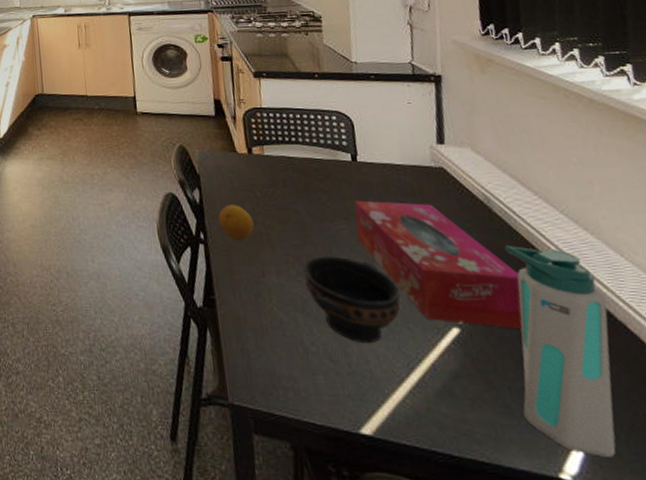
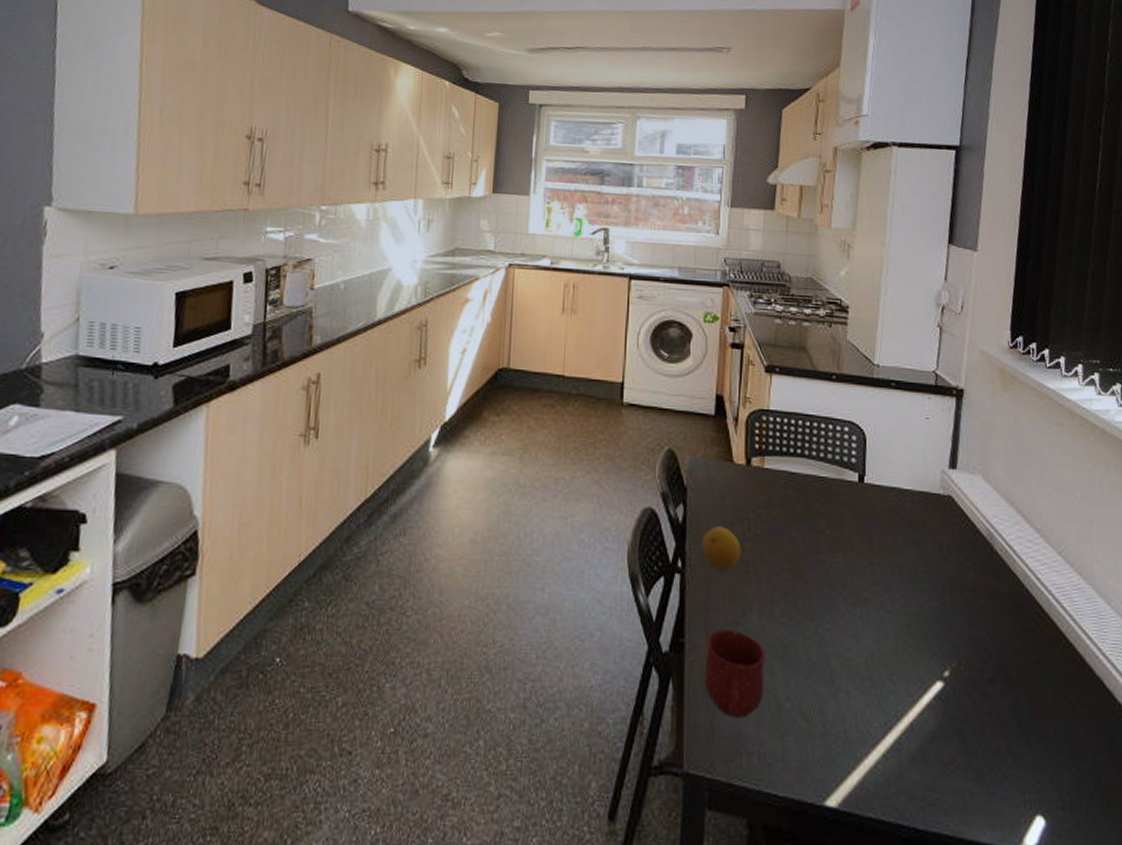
mug: none [233,287,291,360] -> present [704,628,765,718]
bowl: present [302,256,401,344] -> none [788,593,889,699]
tissue box: present [354,200,523,330] -> none [852,529,1010,685]
water bottle: present [505,246,616,457] -> none [994,589,1088,826]

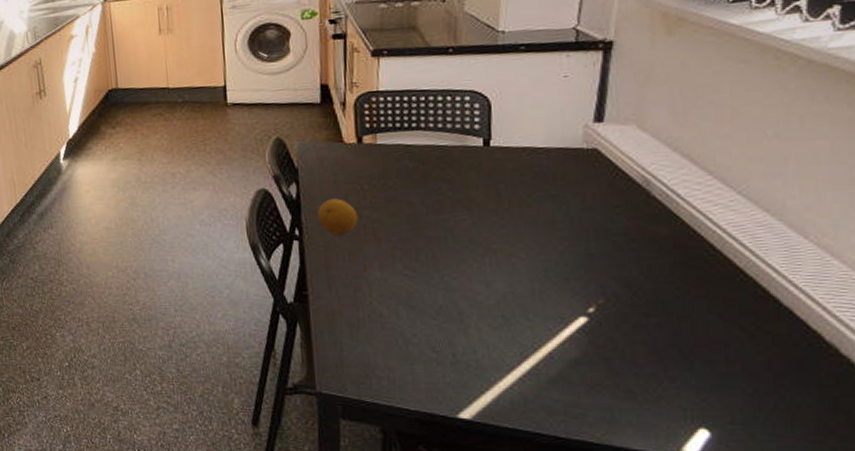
mug: present [704,628,765,718] -> none [329,282,390,352]

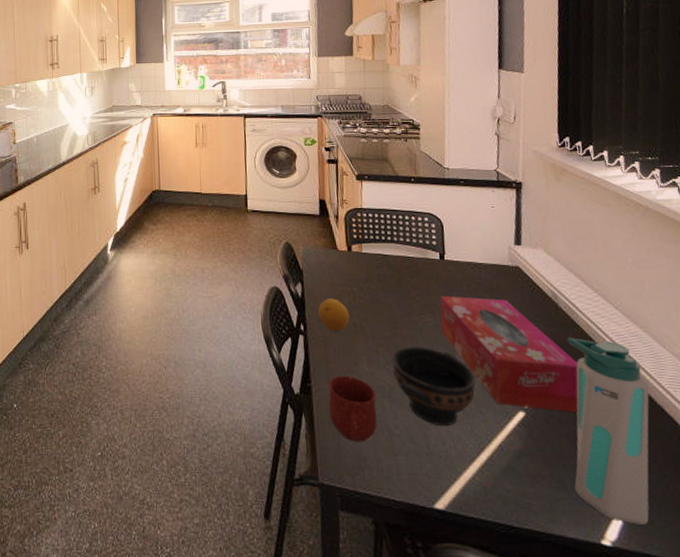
mug: none [329,282,390,352] -> present [328,375,377,442]
bowl: none [411,248,524,334] -> present [391,346,476,427]
tissue box: none [479,188,670,318] -> present [440,295,579,413]
water bottle: none [648,231,774,438] -> present [567,338,649,524]

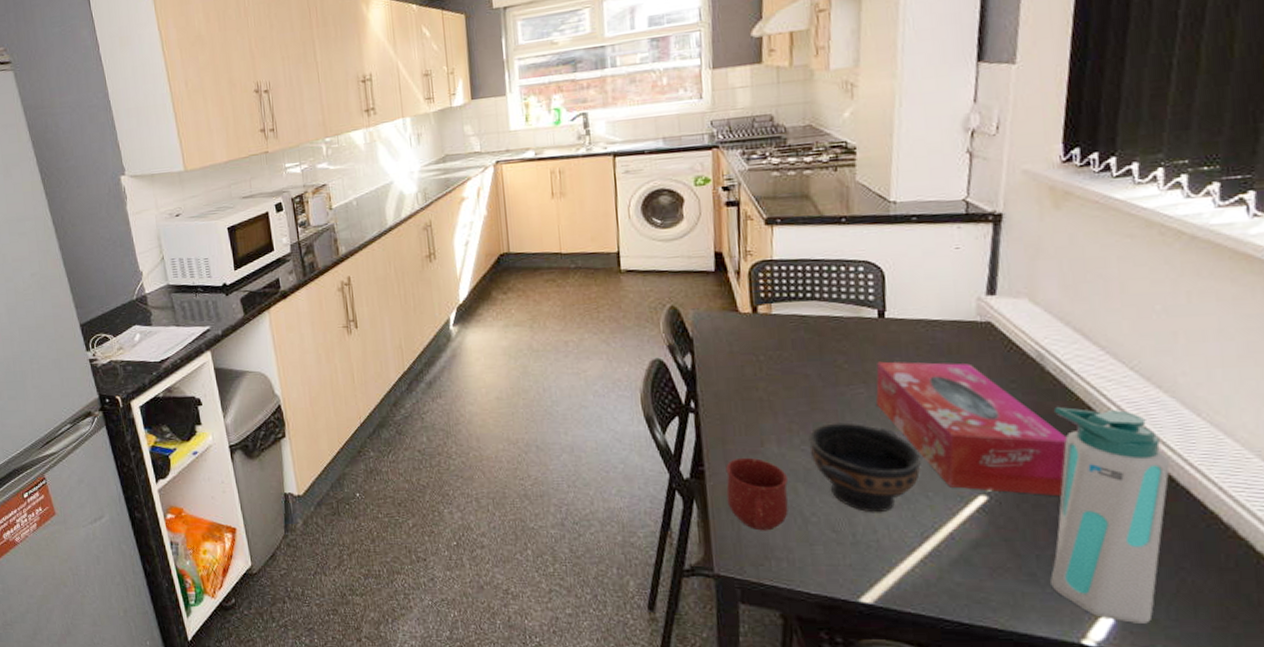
fruit: present [317,298,350,332] -> none [712,370,755,409]

